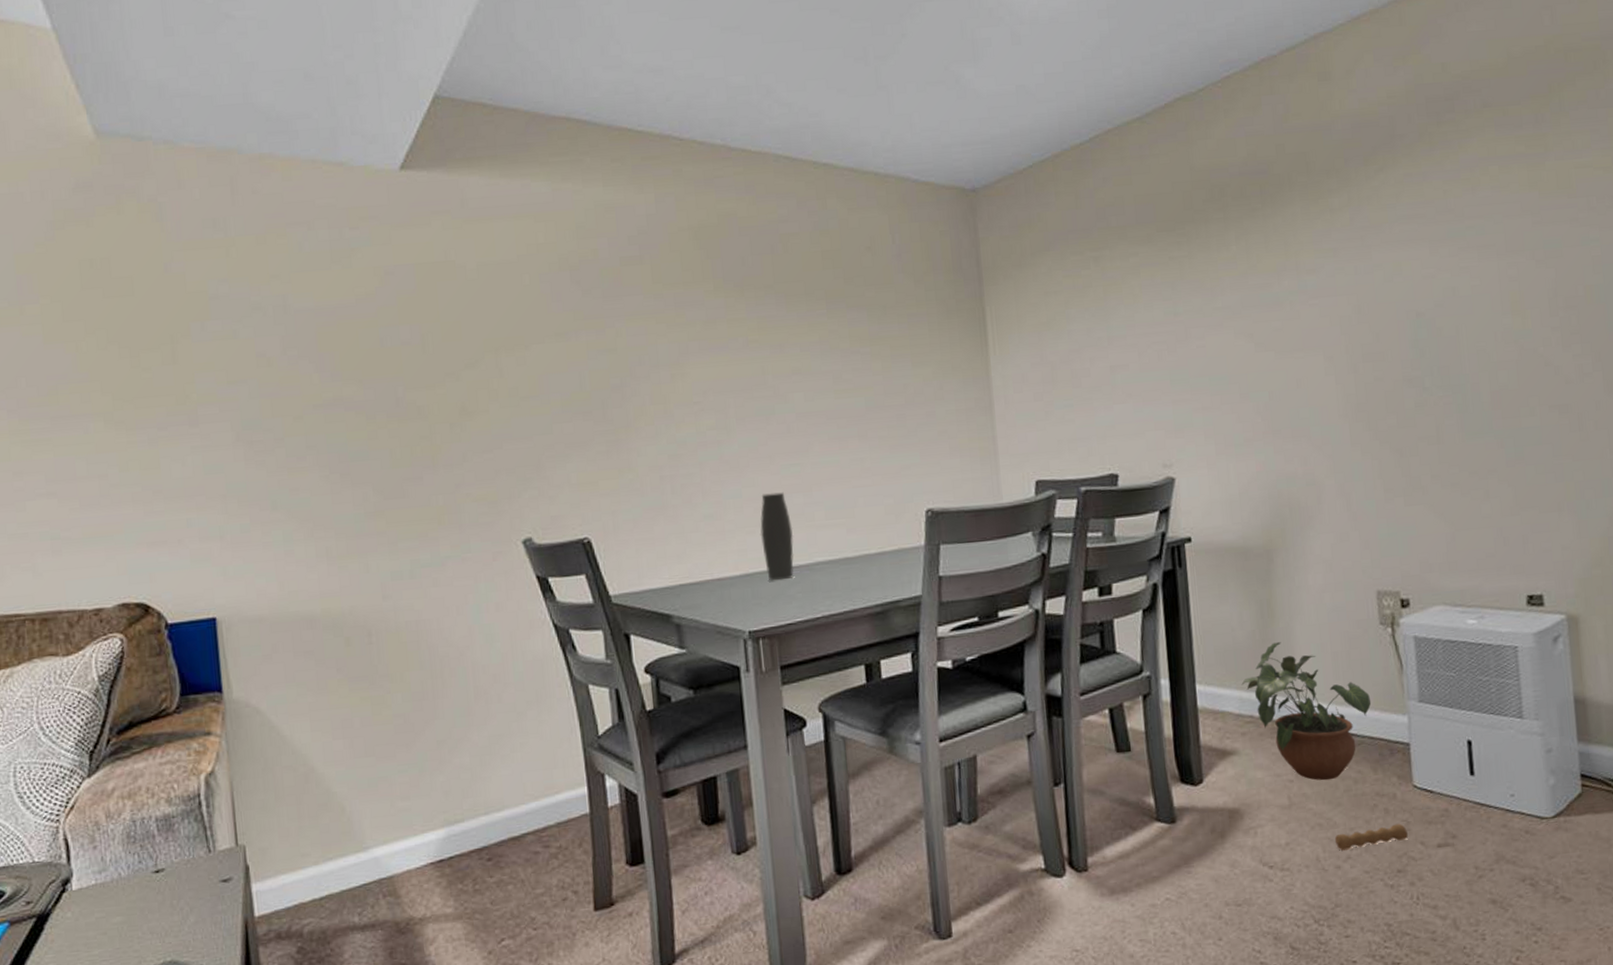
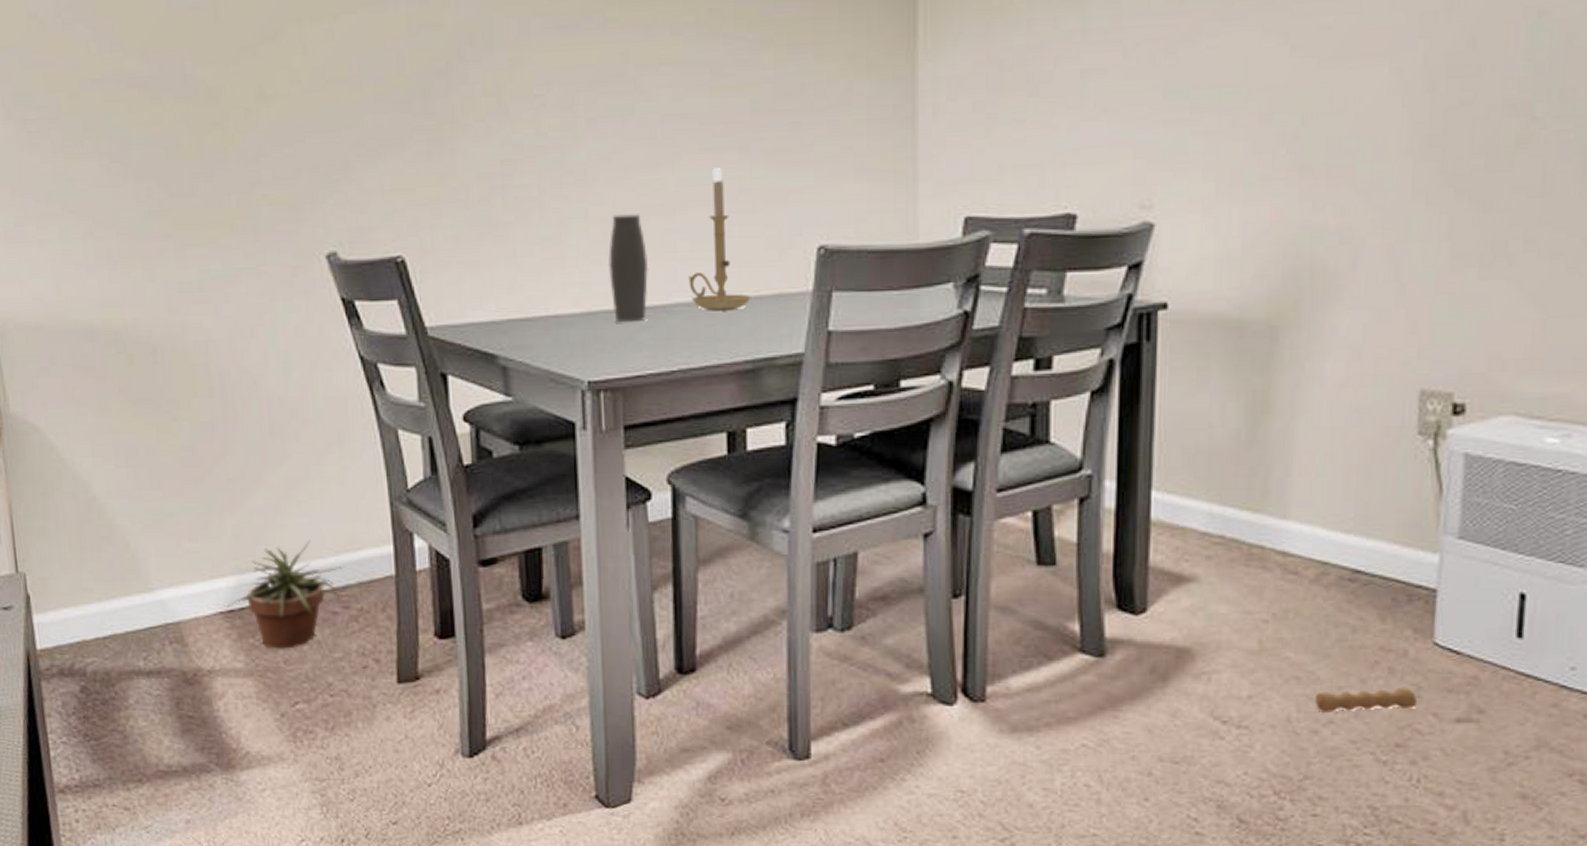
potted plant: none [437,789,546,892] -> present [226,540,347,649]
candle holder: none [826,452,877,567] -> present [688,168,752,311]
potted plant: present [1241,642,1372,781] -> none [1213,446,1391,625]

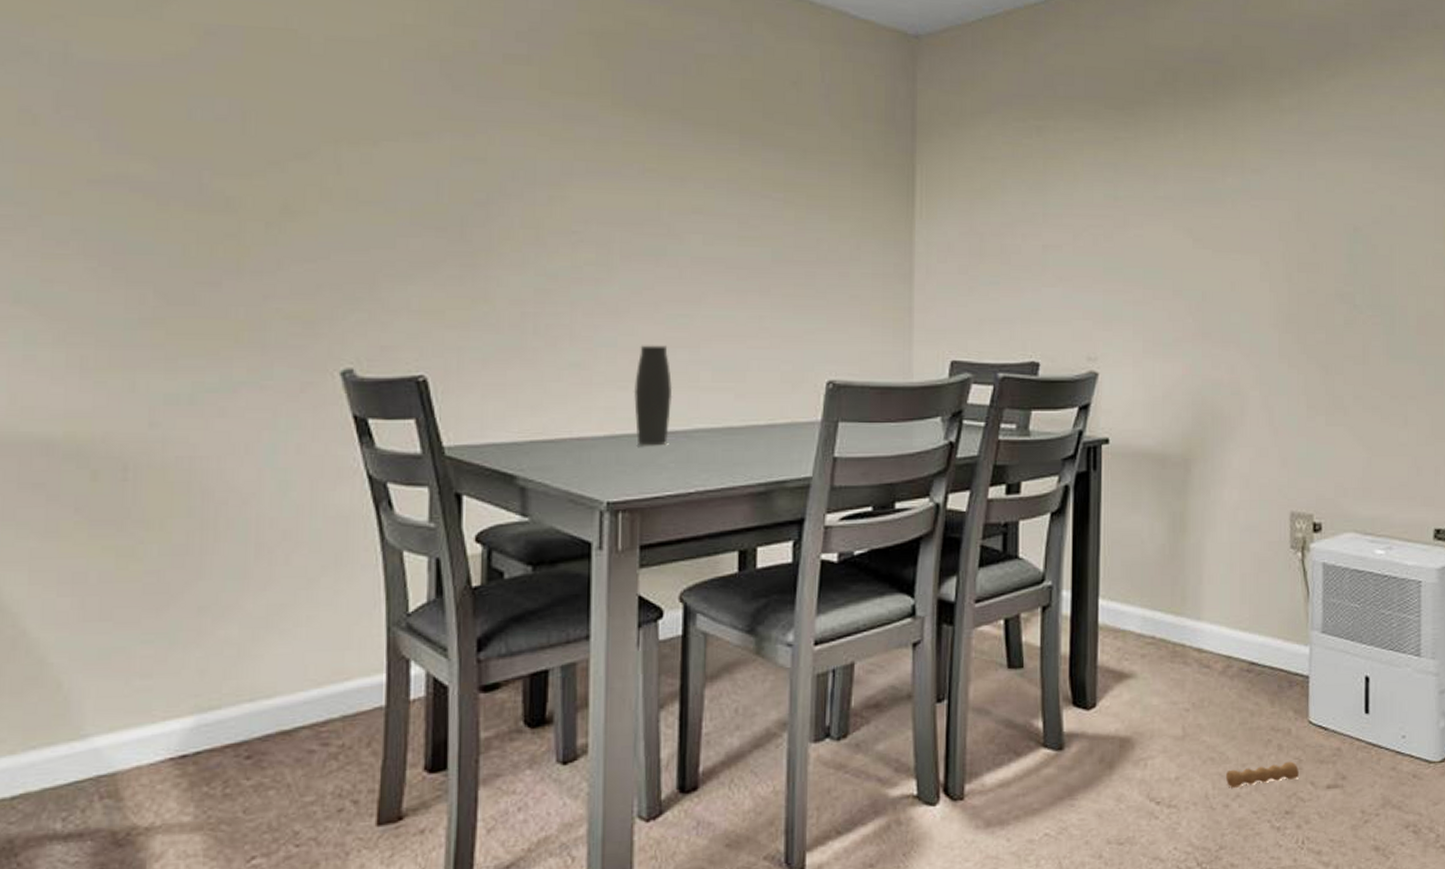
potted plant: present [226,540,347,649] -> none [178,672,330,797]
candle holder: present [688,168,752,311] -> none [709,308,767,437]

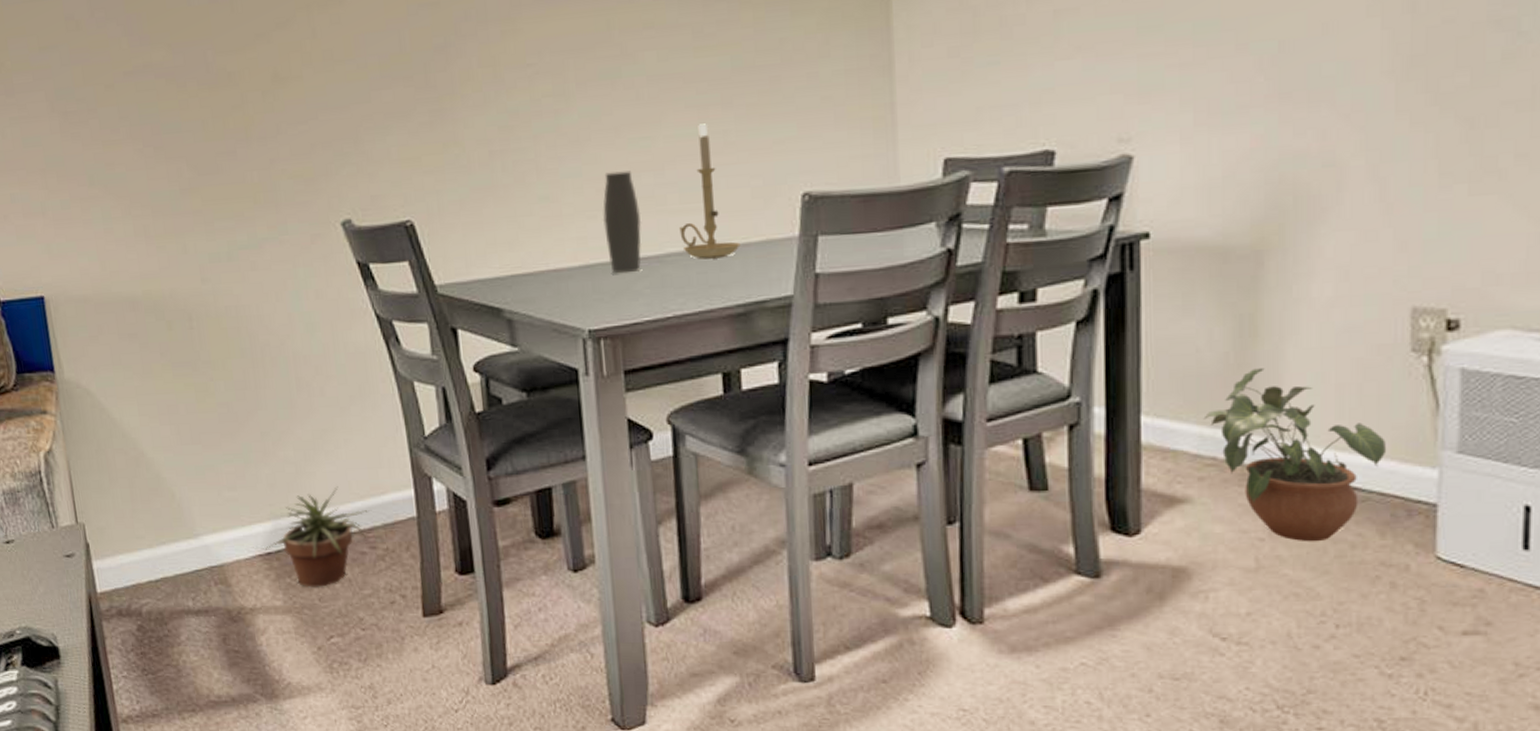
potted plant: none [178,672,330,797] -> present [265,486,372,587]
candle holder: none [709,308,767,437] -> present [679,123,741,260]
potted plant: none [1146,559,1275,711] -> present [1203,368,1387,542]
dog toy: present [1225,761,1299,788] -> none [1315,602,1420,628]

